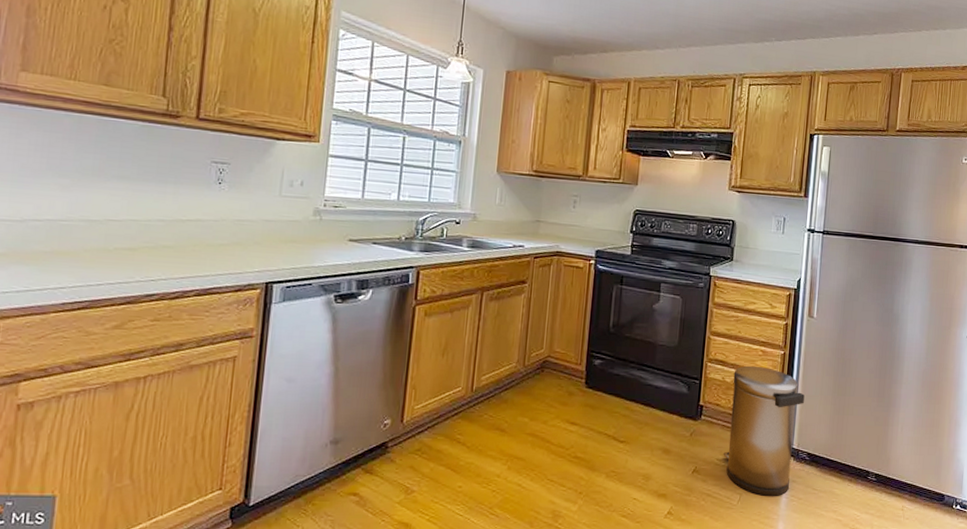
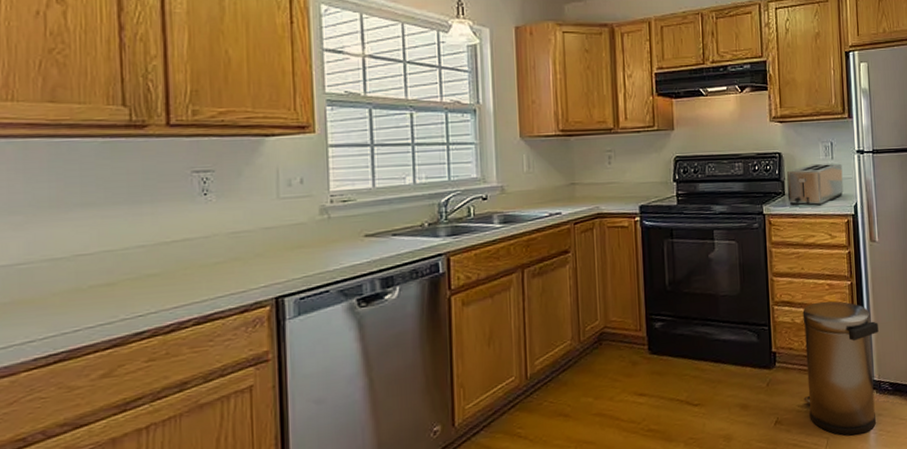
toaster: none [735,235,792,276] -> present [787,163,844,206]

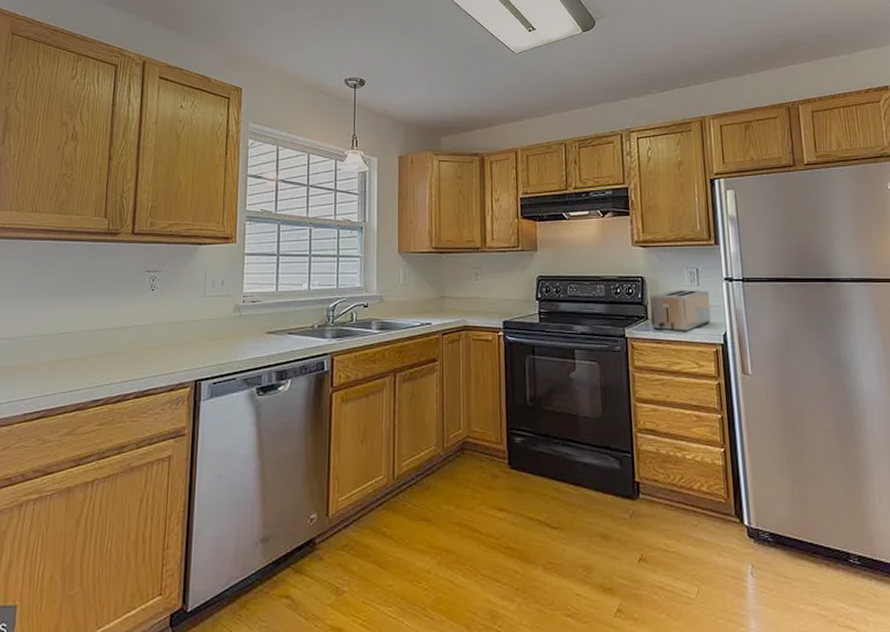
pedal bin: present [802,301,879,436] -> none [668,433,755,589]

